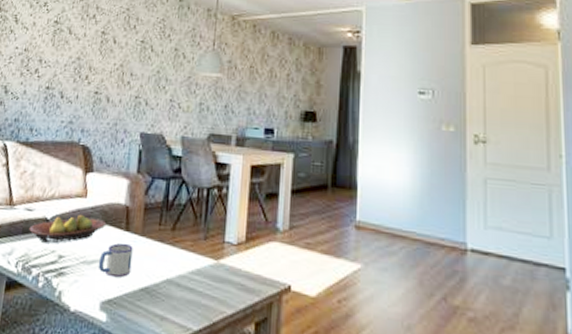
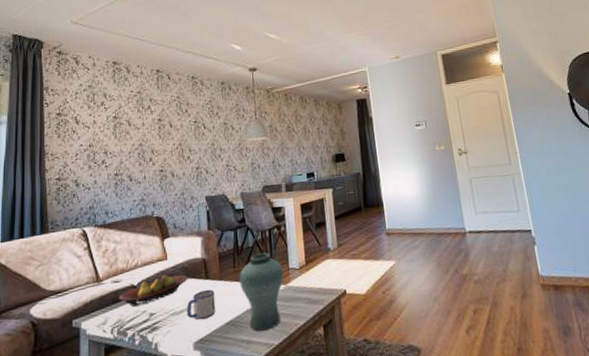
vase: none [163,214,217,310] -> present [239,252,284,331]

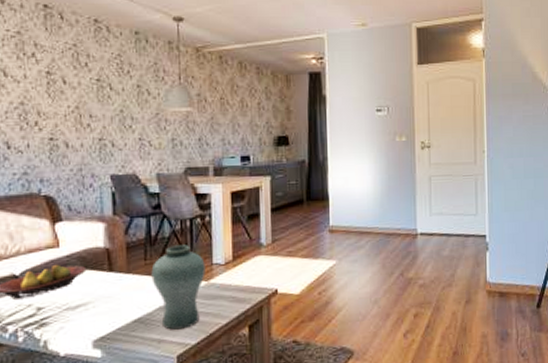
mug: present [186,289,216,320] -> none [83,283,121,317]

